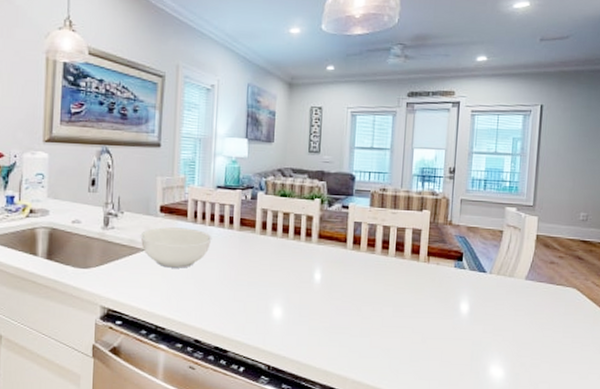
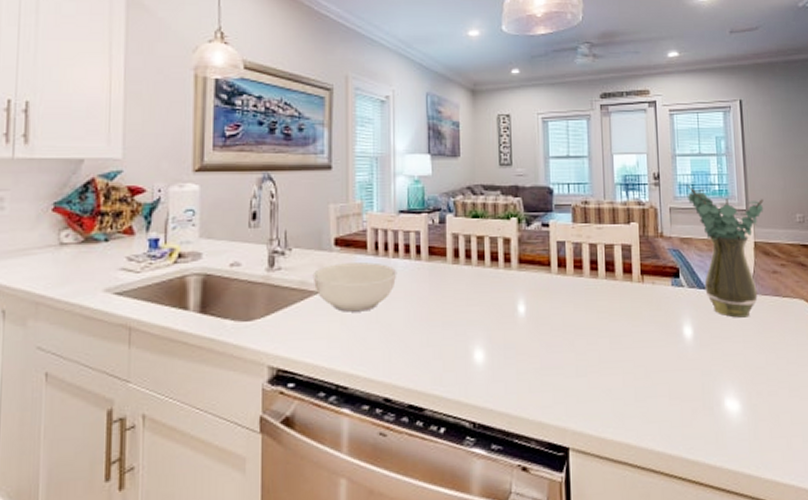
vase: none [479,181,551,300] -> present [687,186,764,318]

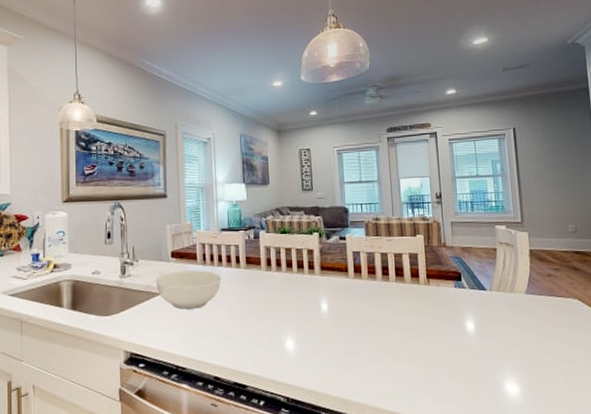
vase: present [687,186,764,318] -> none [467,203,538,315]

